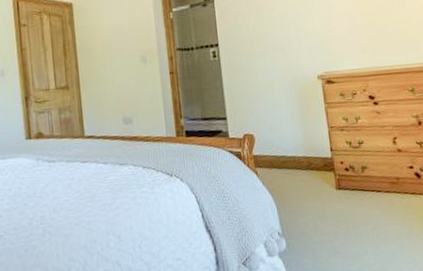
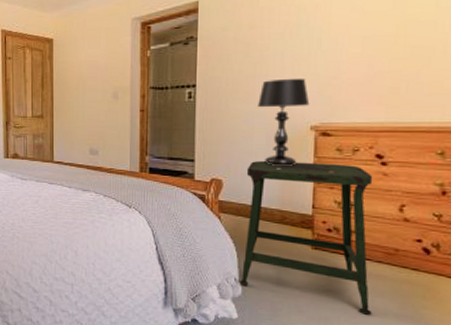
stool: none [272,107,391,244] -> present [239,161,373,315]
table lamp: none [273,33,314,116] -> present [258,78,310,167]

